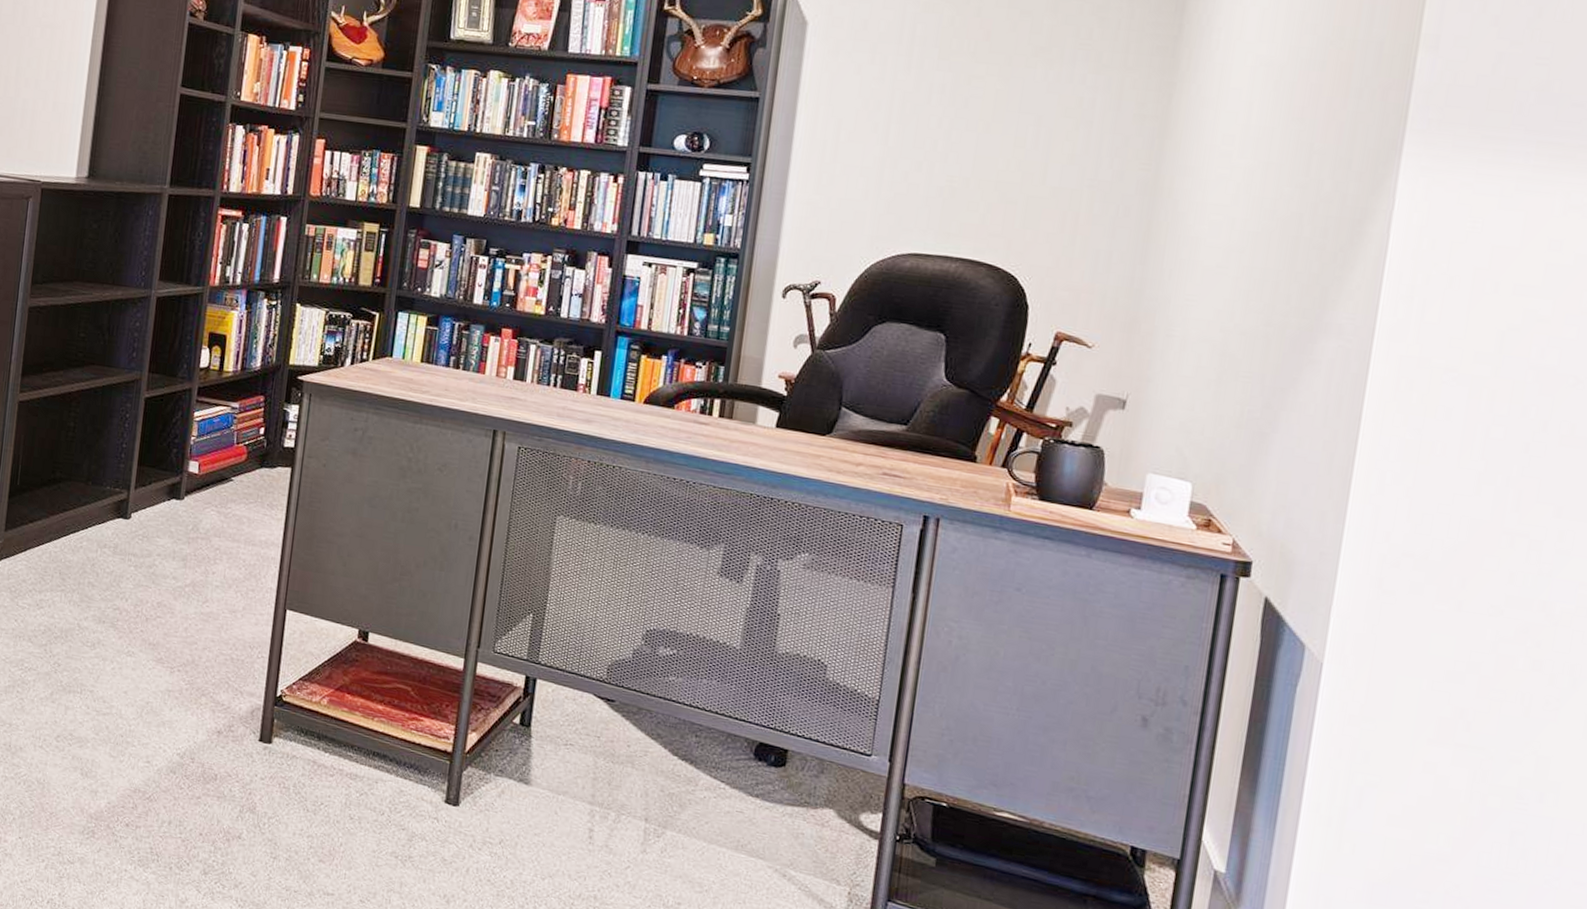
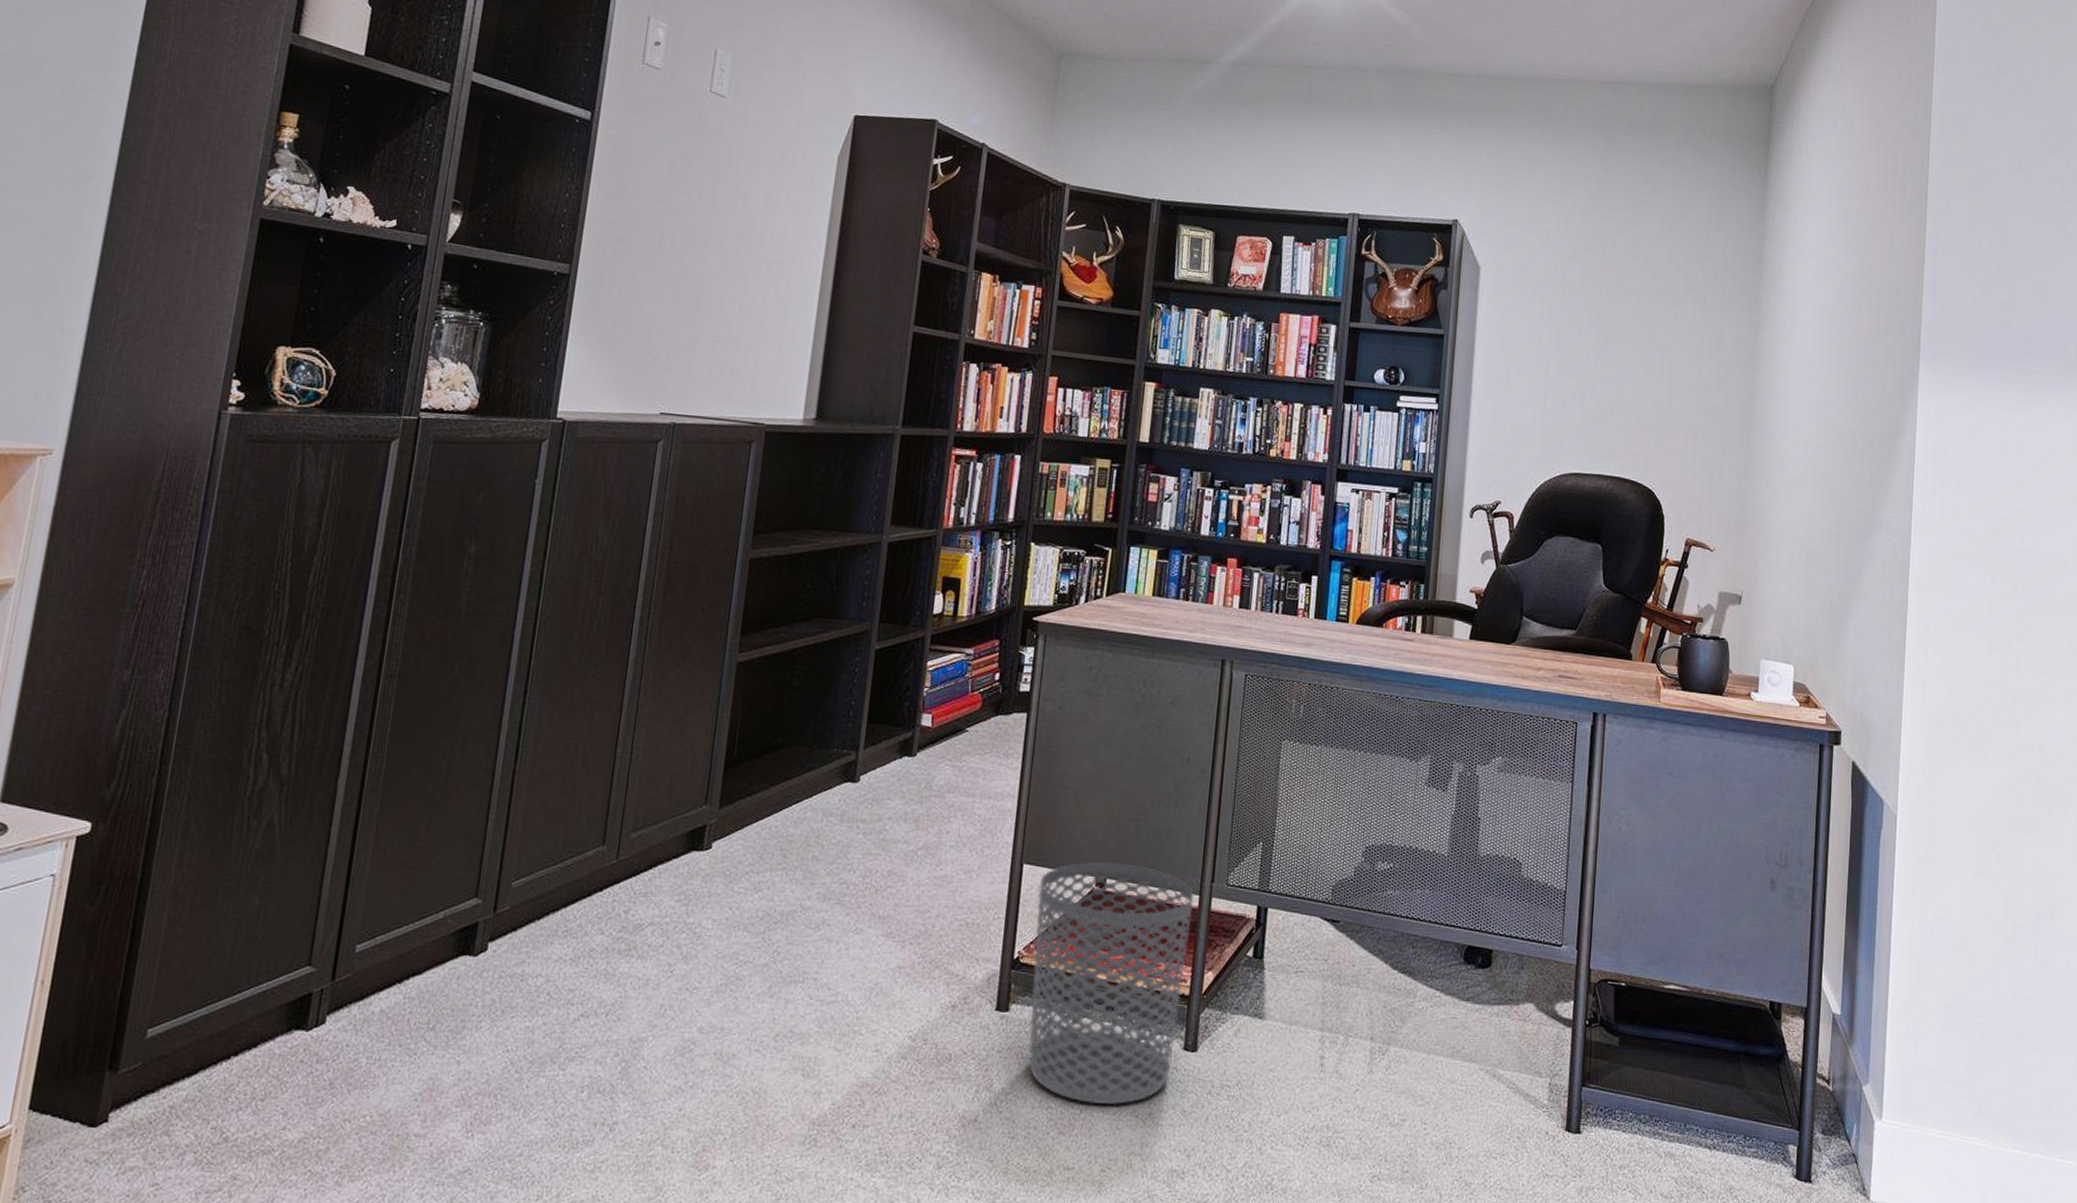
waste bin: none [290,614,459,845] -> present [1028,861,1194,1106]

